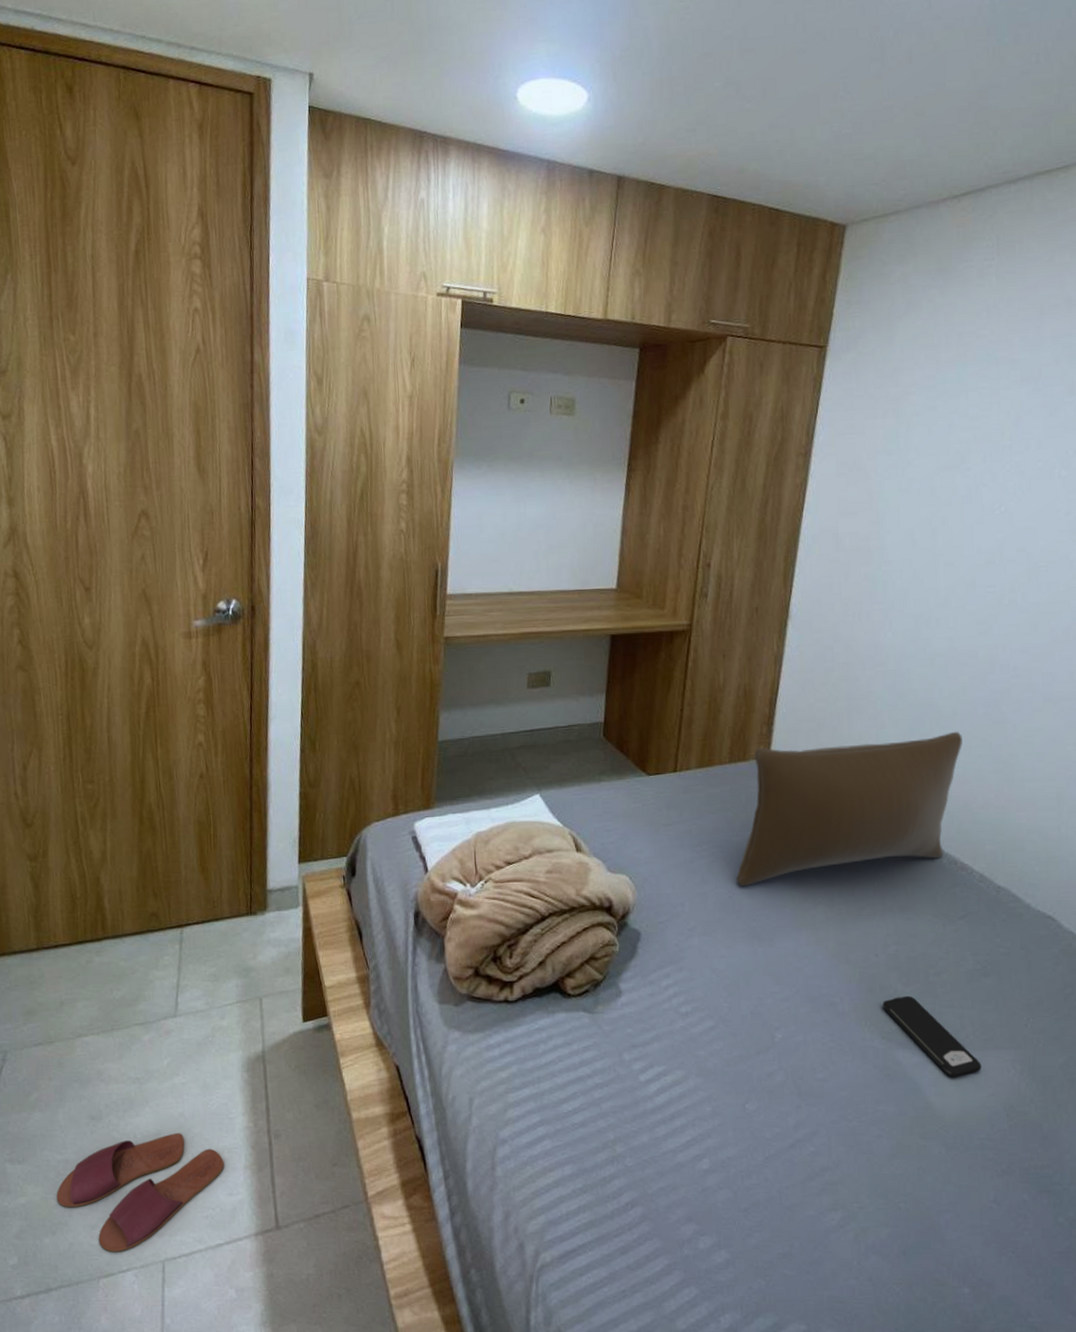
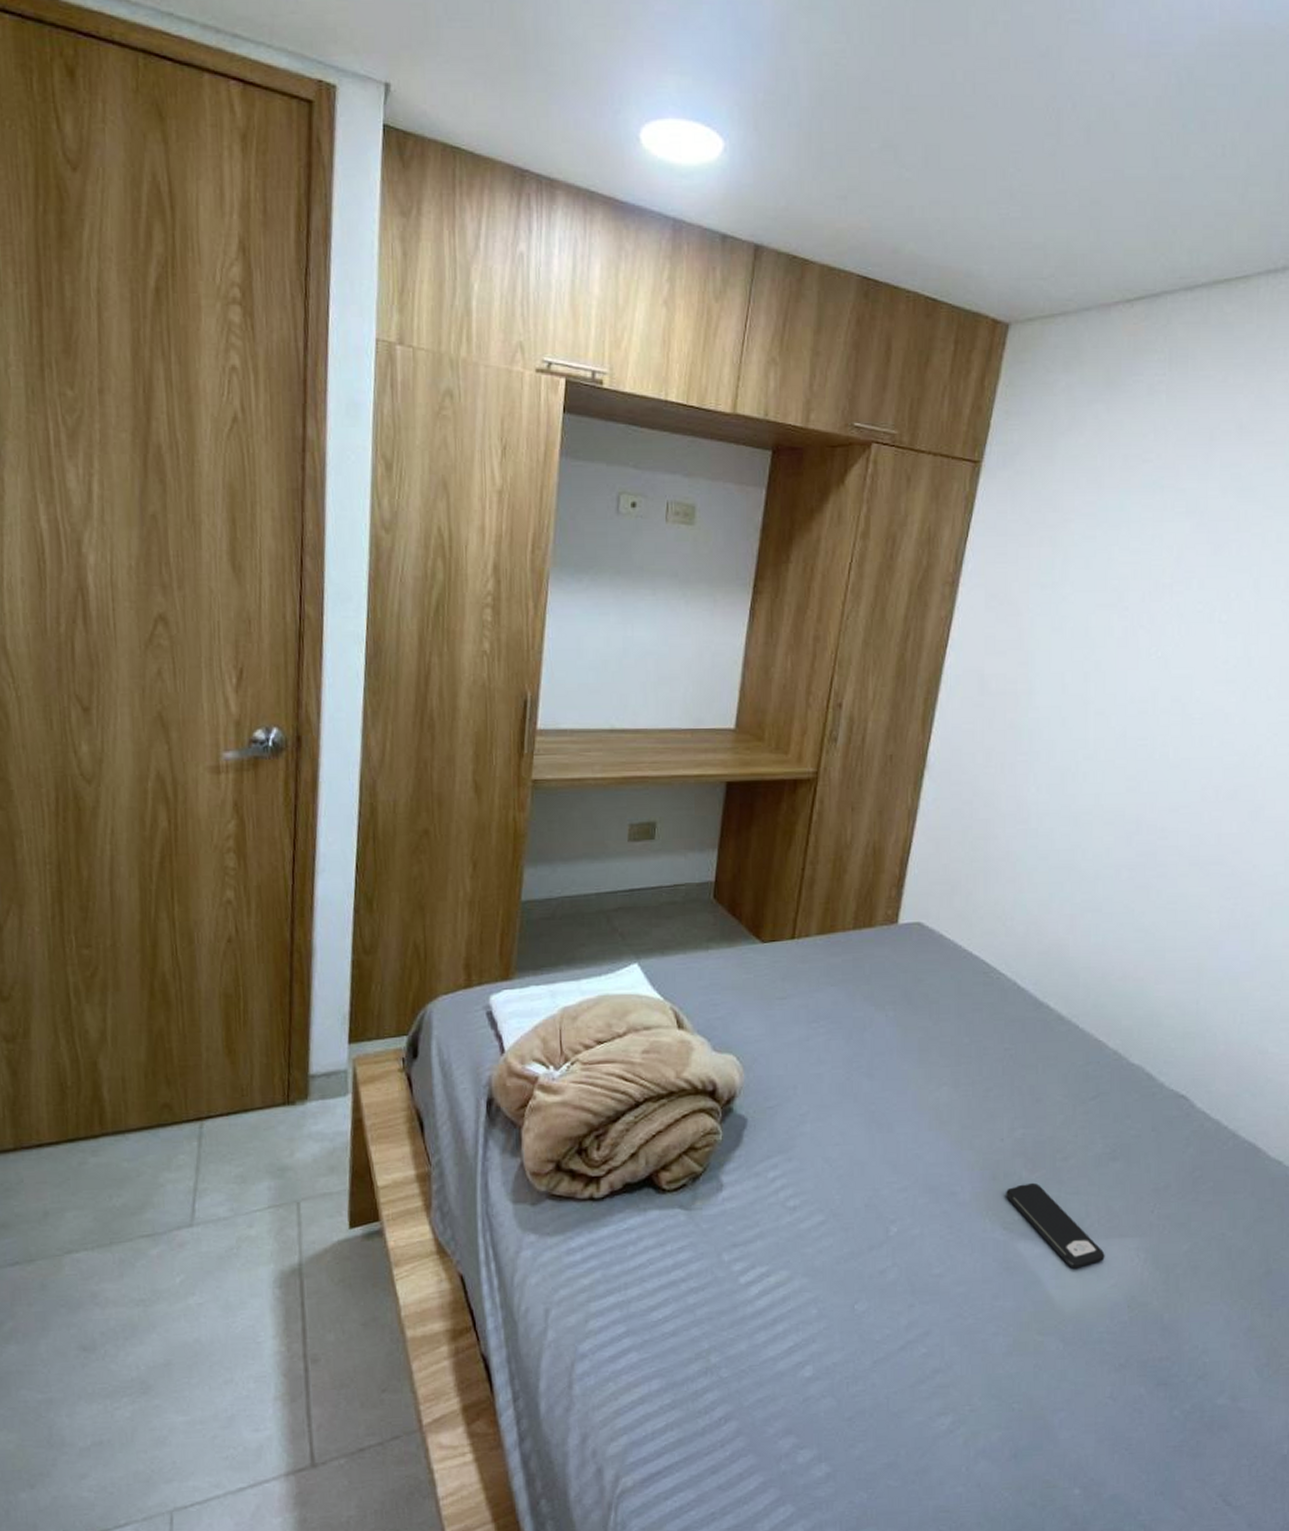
slippers: present [56,1133,225,1252] -> none [36,1362,250,1505]
pillow: present [735,731,962,886] -> none [854,896,1104,1066]

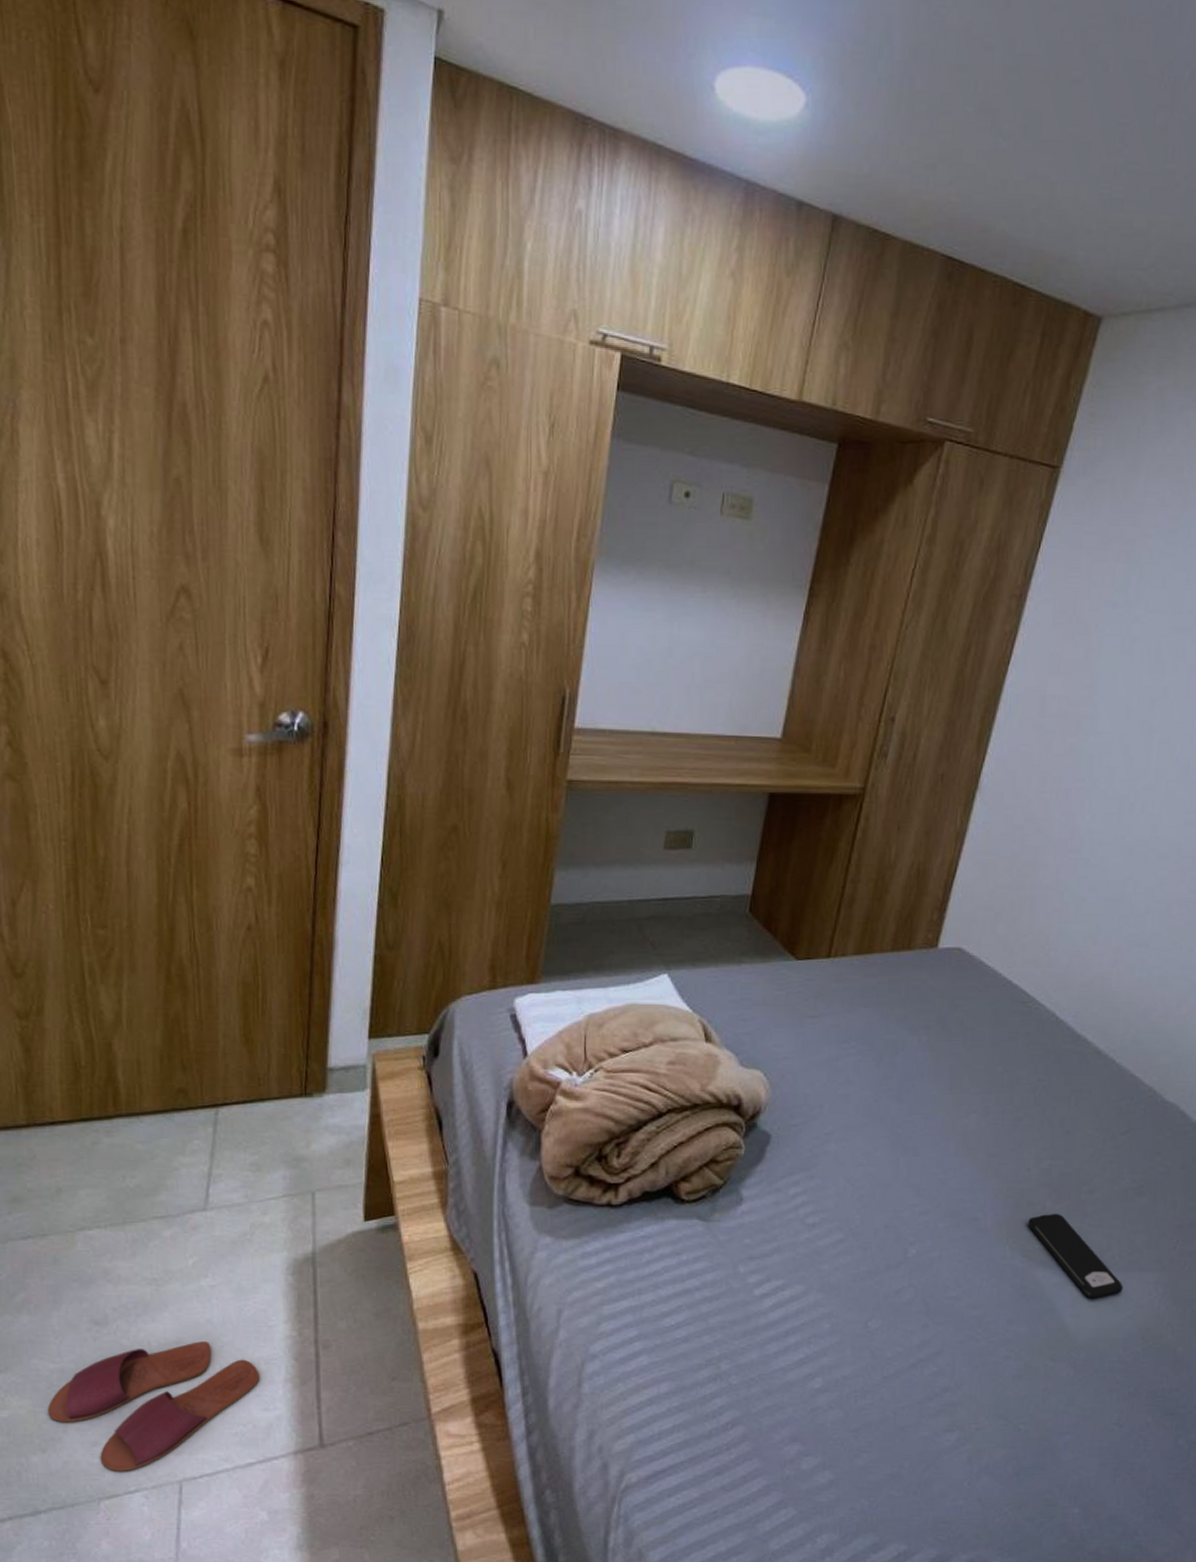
slippers: none [36,1362,250,1505] -> present [47,1342,260,1471]

